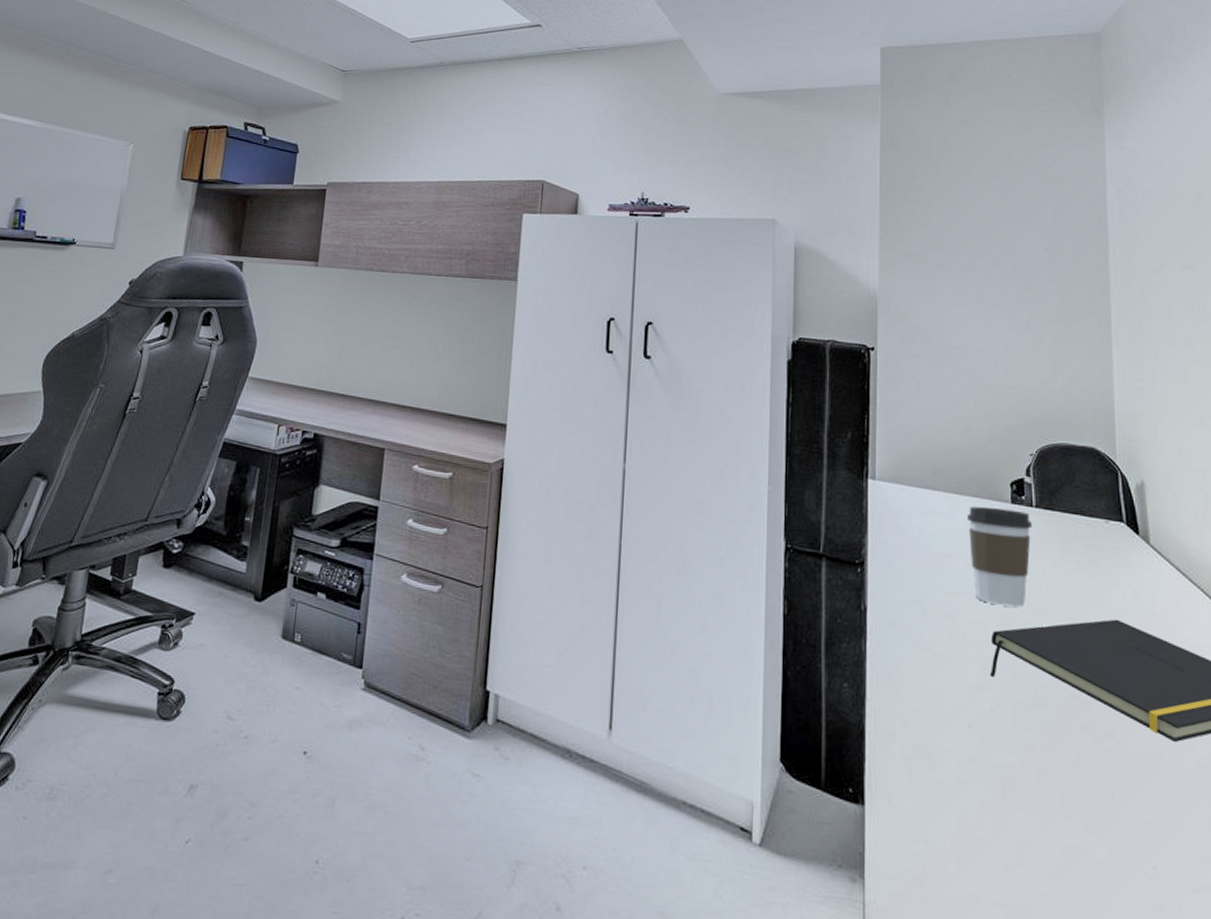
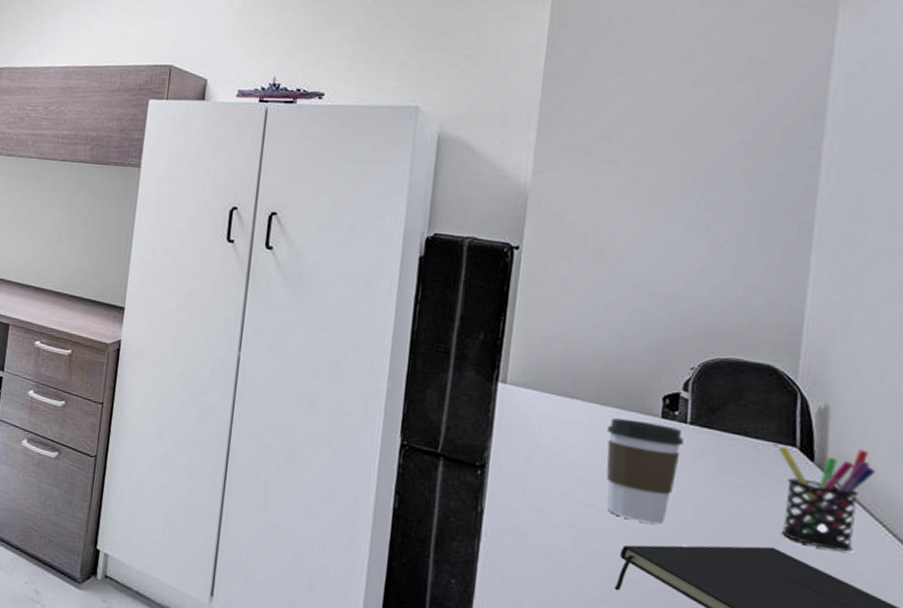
pen holder: none [1110,520,1188,618] -> present [779,445,875,552]

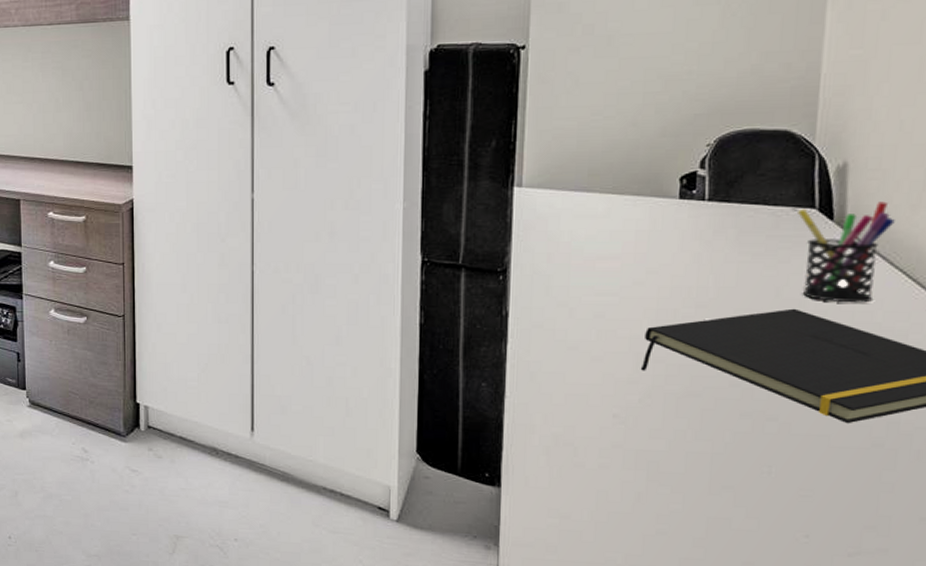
coffee cup: present [606,418,684,525] -> none [625,205,702,303]

